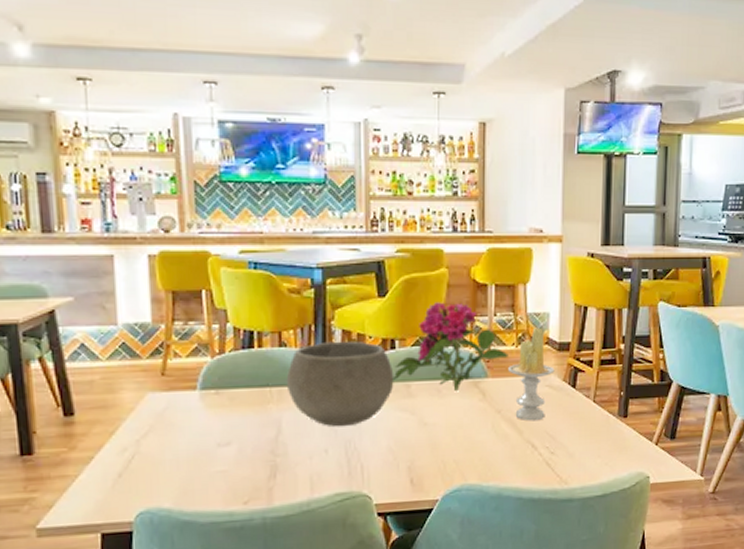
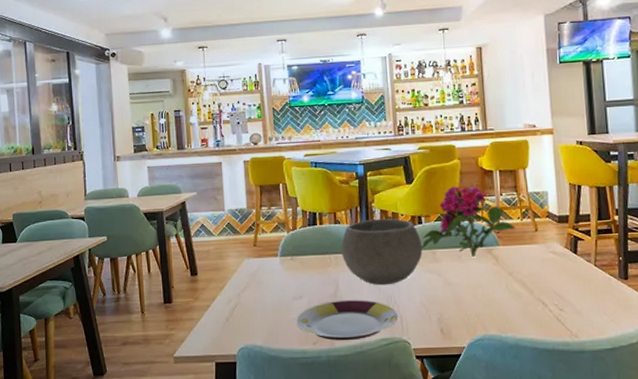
plate: none [220,444,357,499] -> present [295,299,398,341]
candle: present [508,327,555,421] -> none [516,203,557,282]

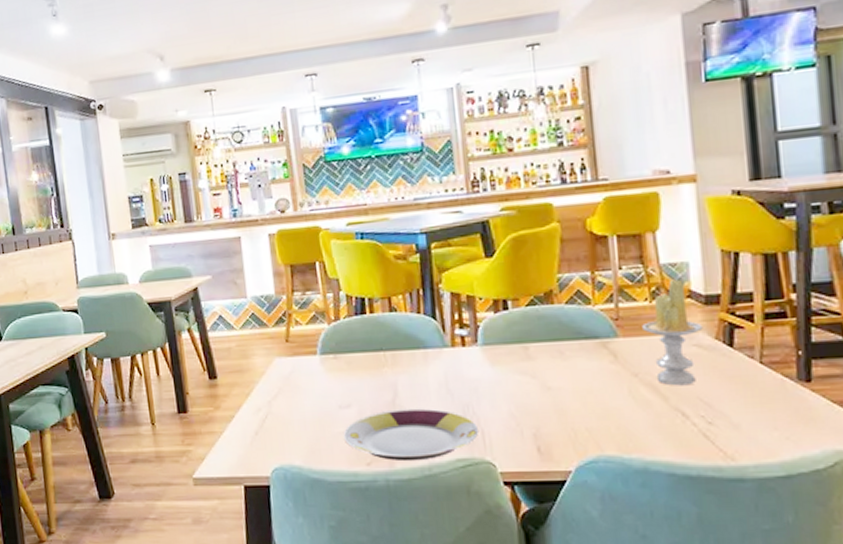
bowl: present [340,218,423,286] -> none [398,303,510,391]
flower: present [421,186,515,258] -> none [508,258,641,354]
candle: none [516,203,557,282] -> present [642,279,703,386]

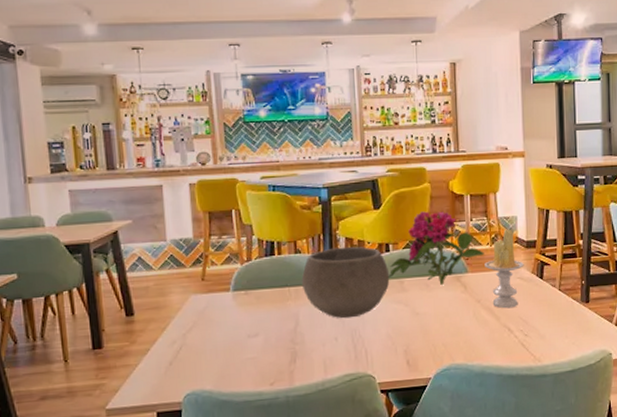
plate: present [343,408,478,462] -> none [250,334,362,380]
bowl: none [398,303,510,391] -> present [301,246,390,319]
flower: none [508,258,641,354] -> present [388,211,484,286]

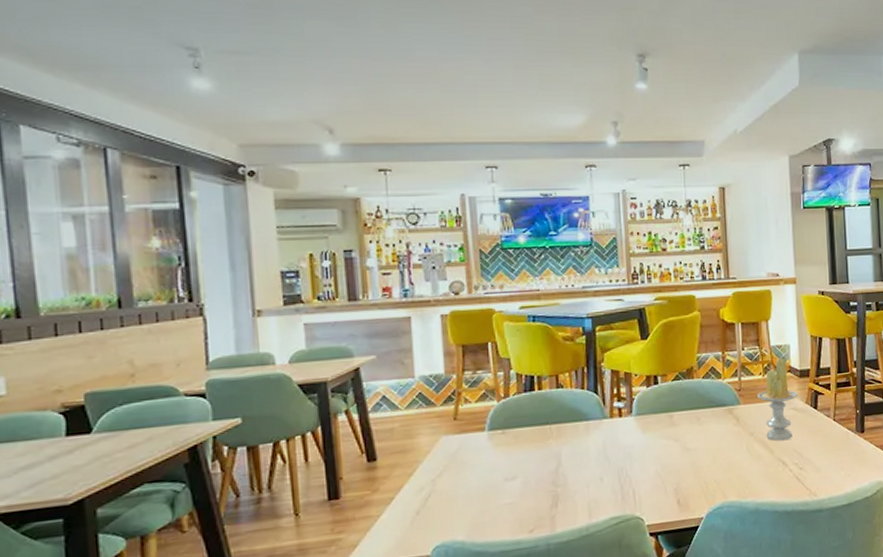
bowl: present [301,246,390,319] -> none [563,379,659,457]
flower: present [388,211,484,286] -> none [657,341,757,419]

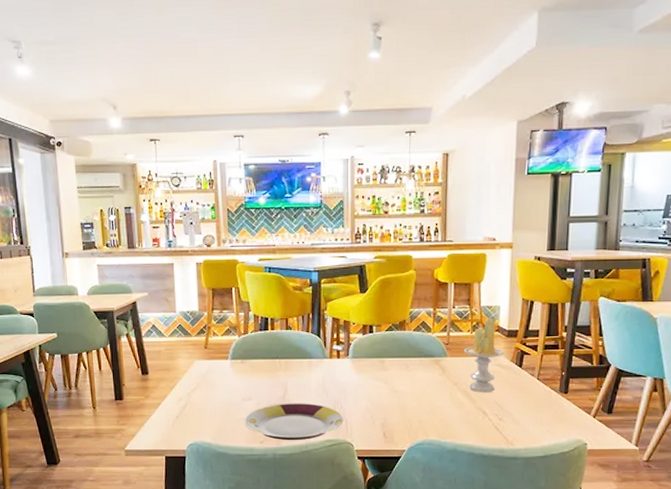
plate: none [507,474,630,526] -> present [244,402,343,441]

